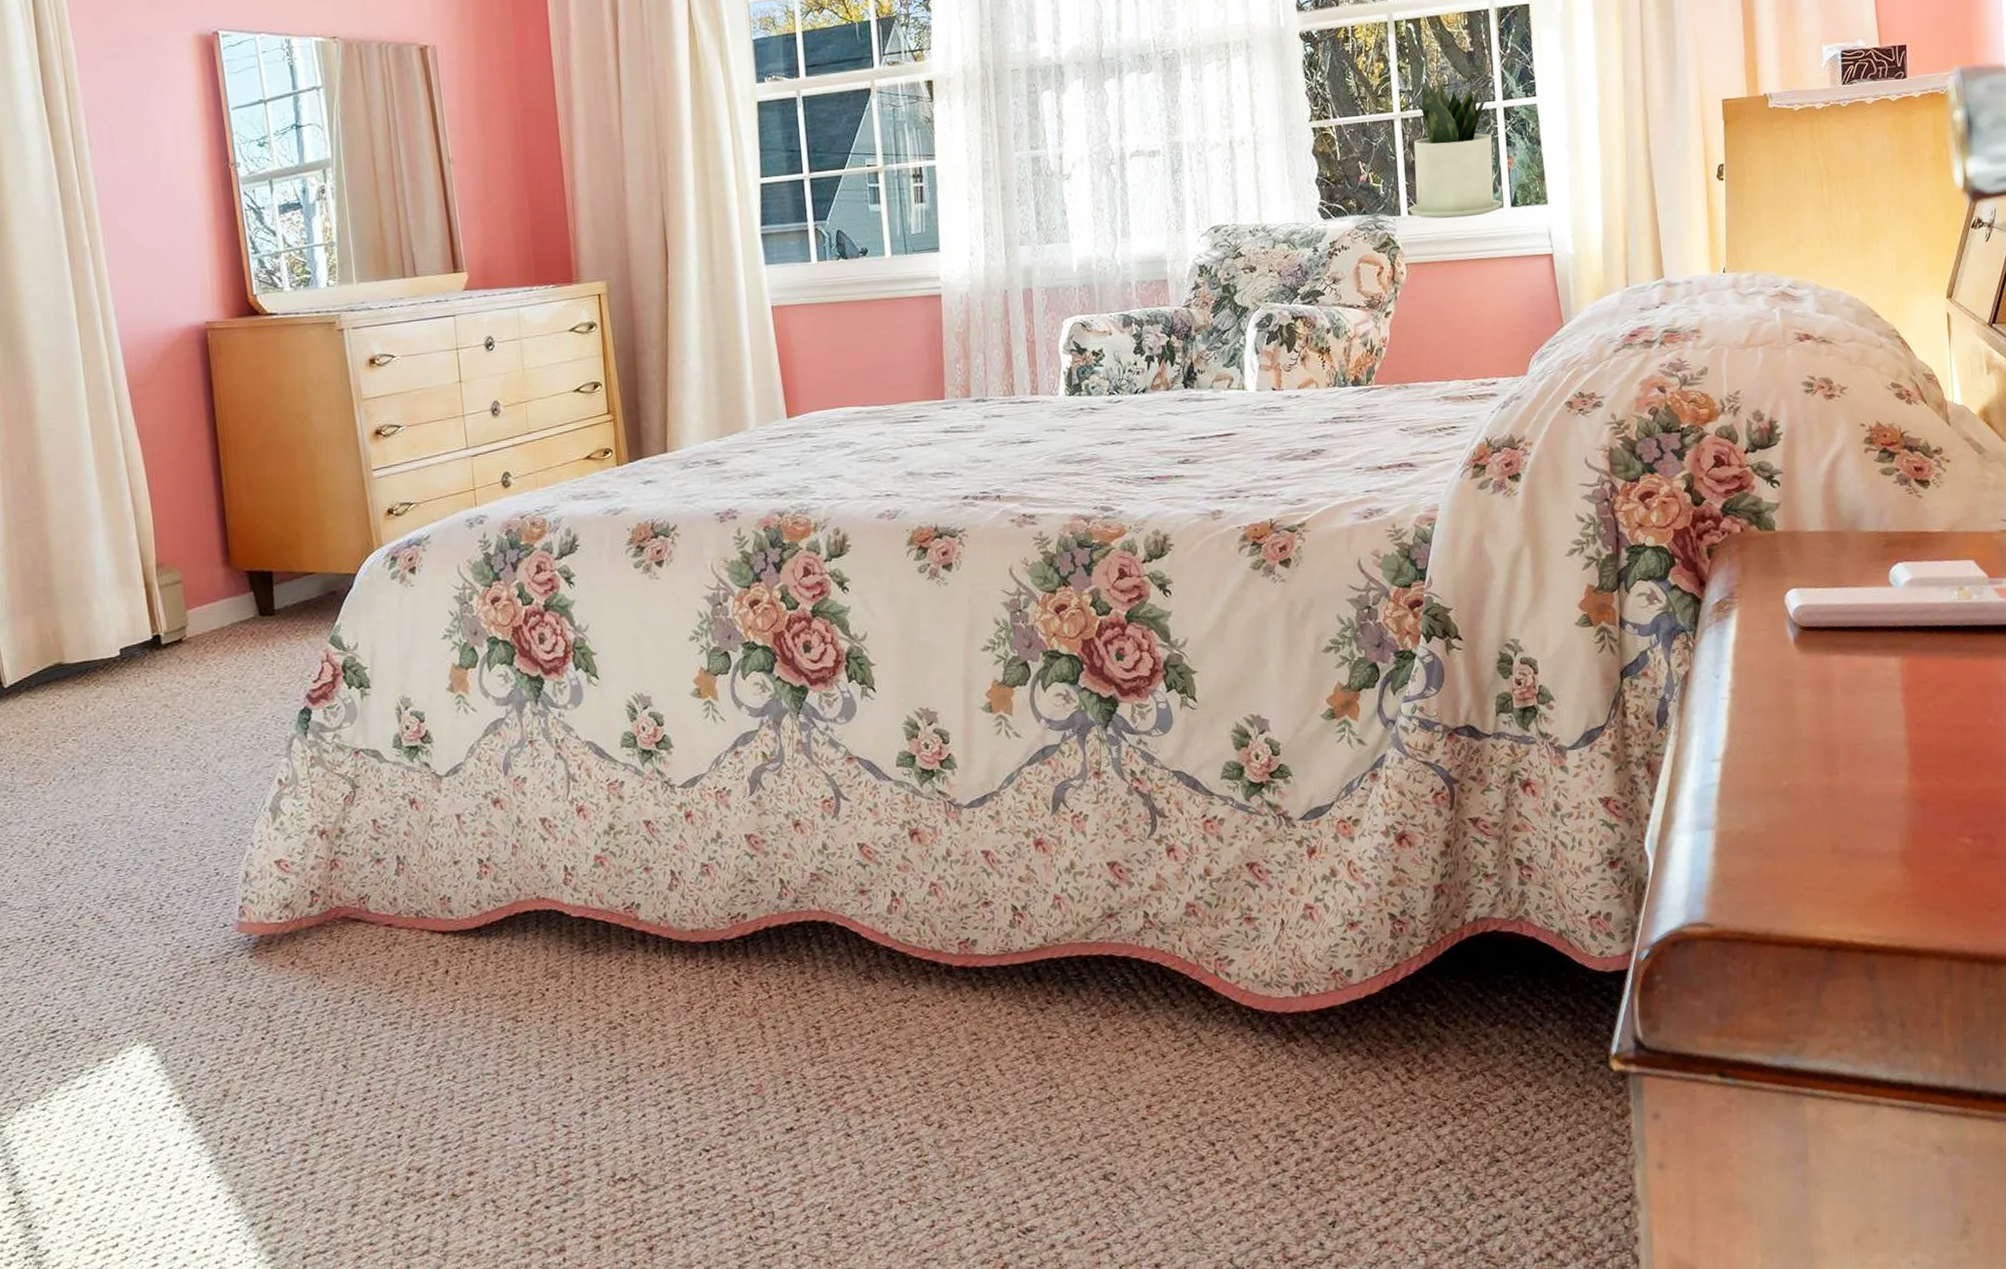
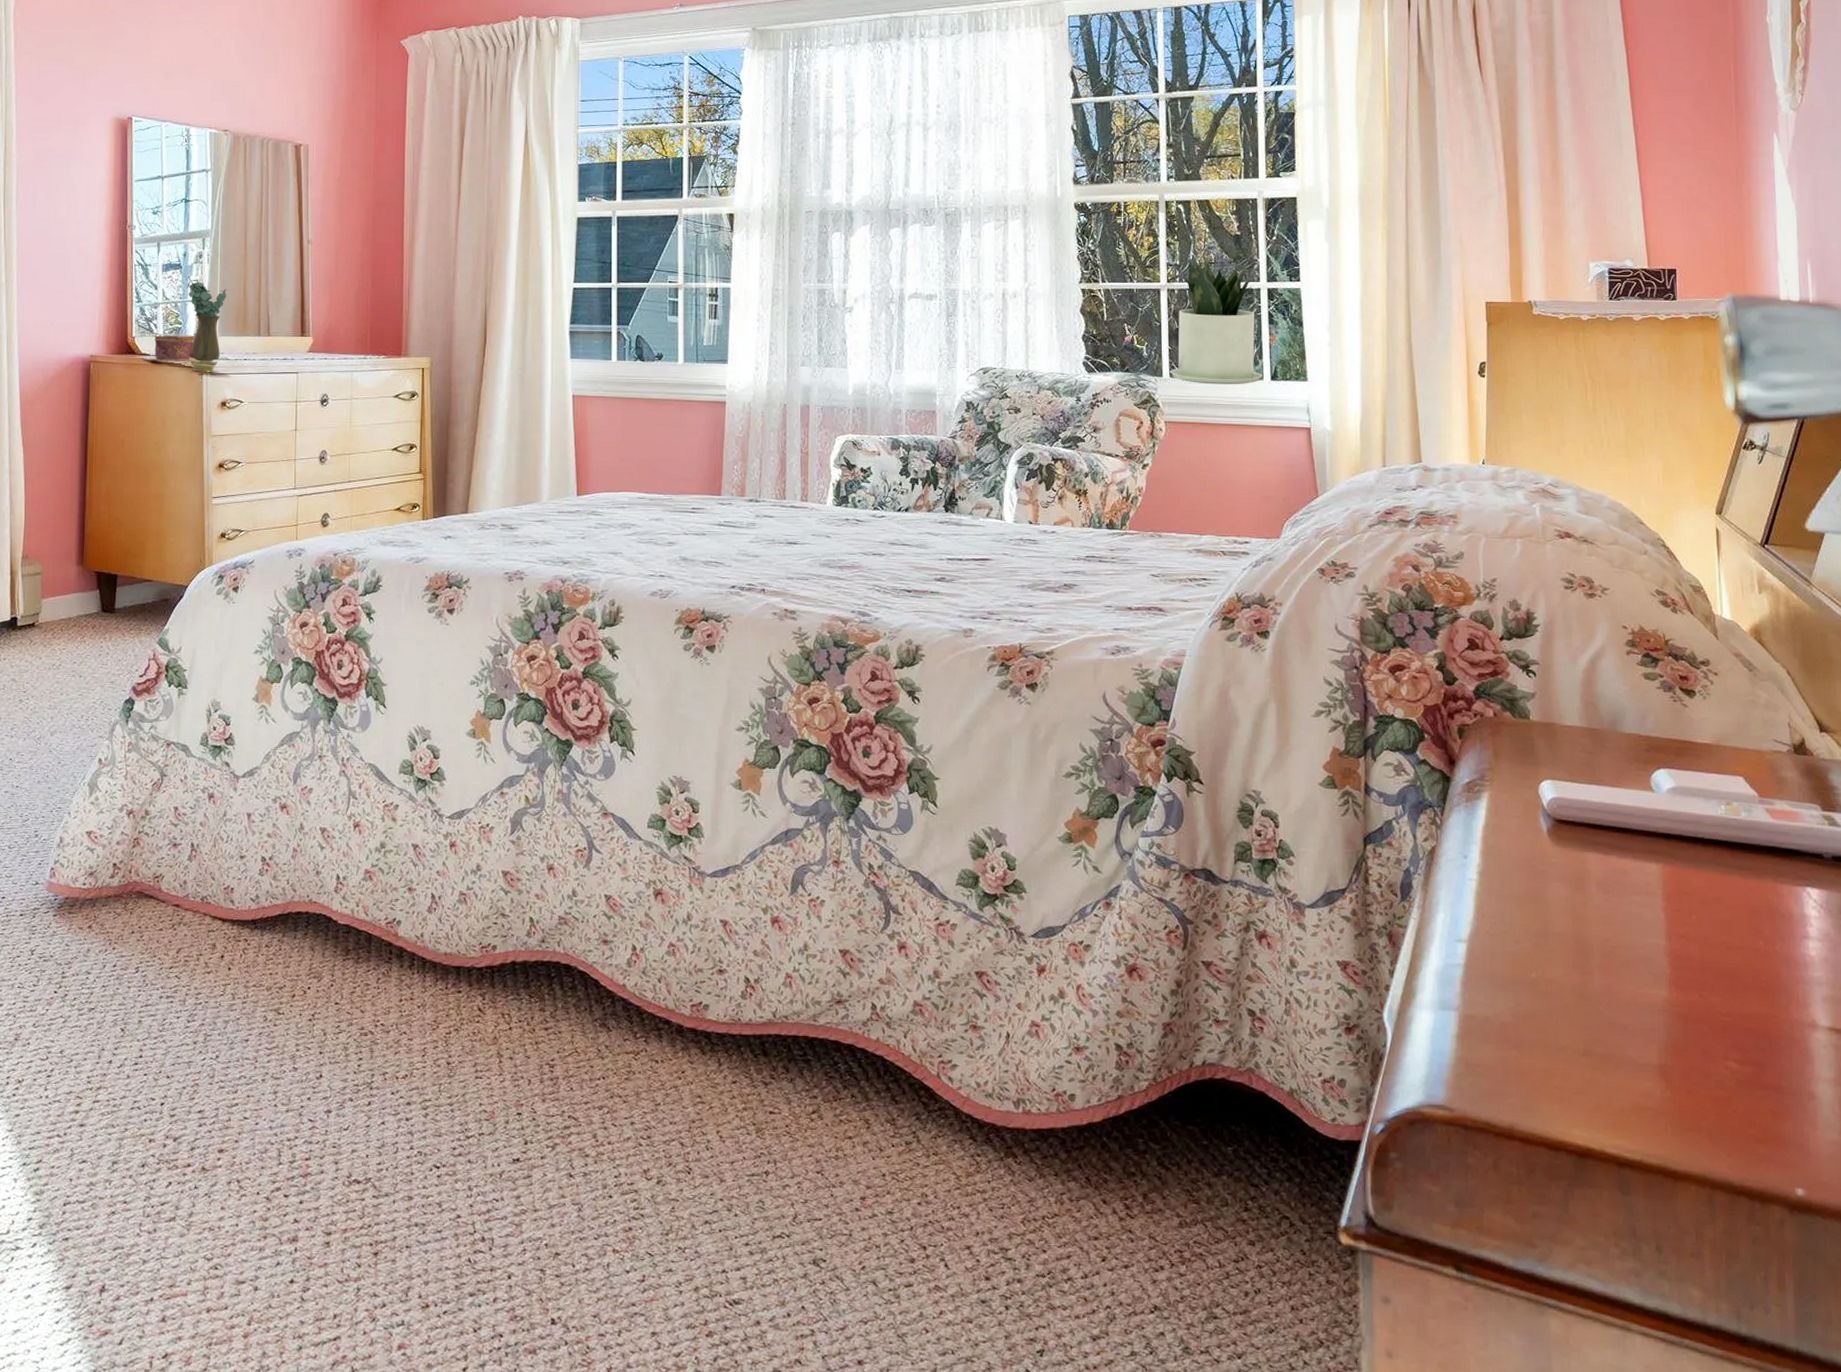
jewelry box: none [266,284,328,321] -> present [141,333,195,364]
vase: none [311,215,361,327] -> present [187,276,227,372]

